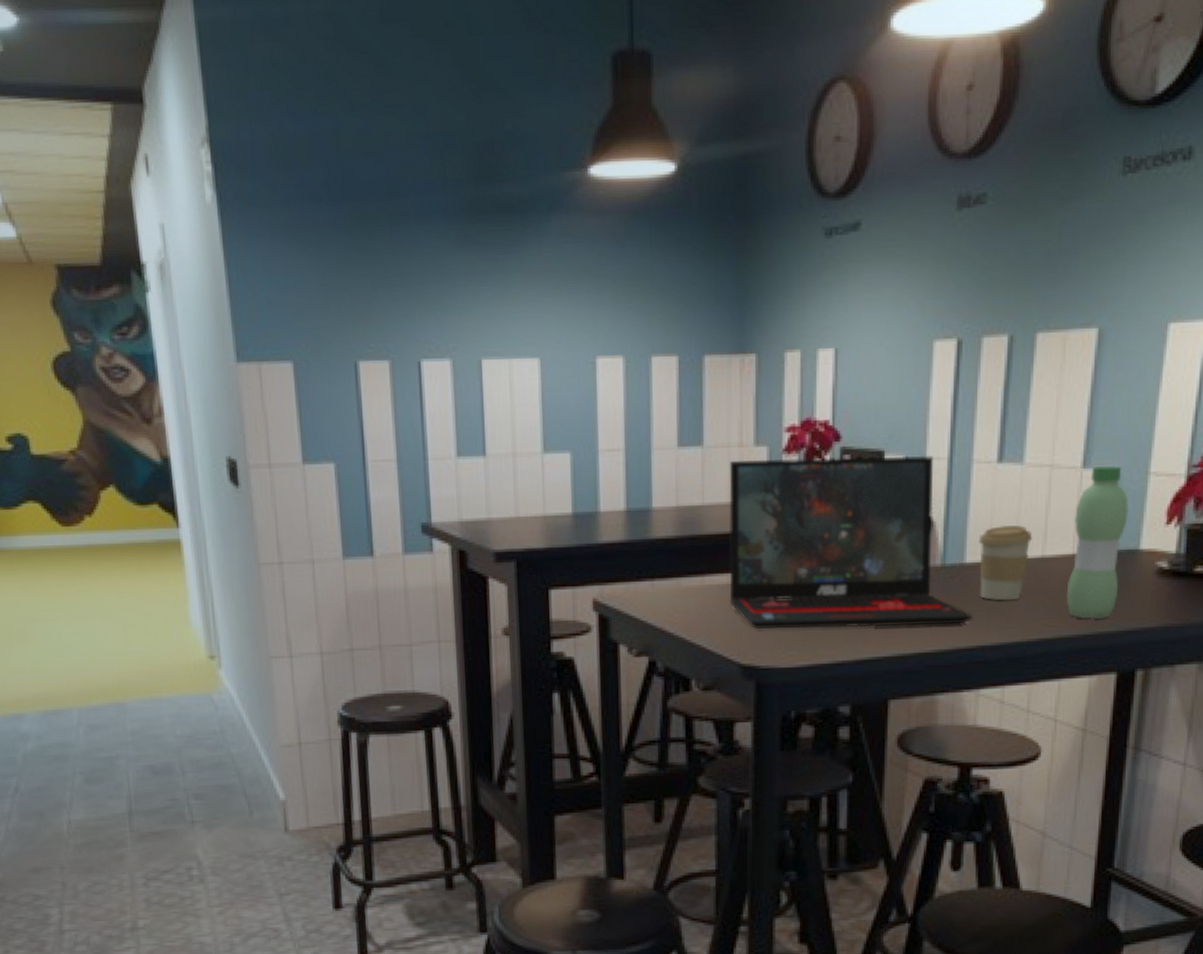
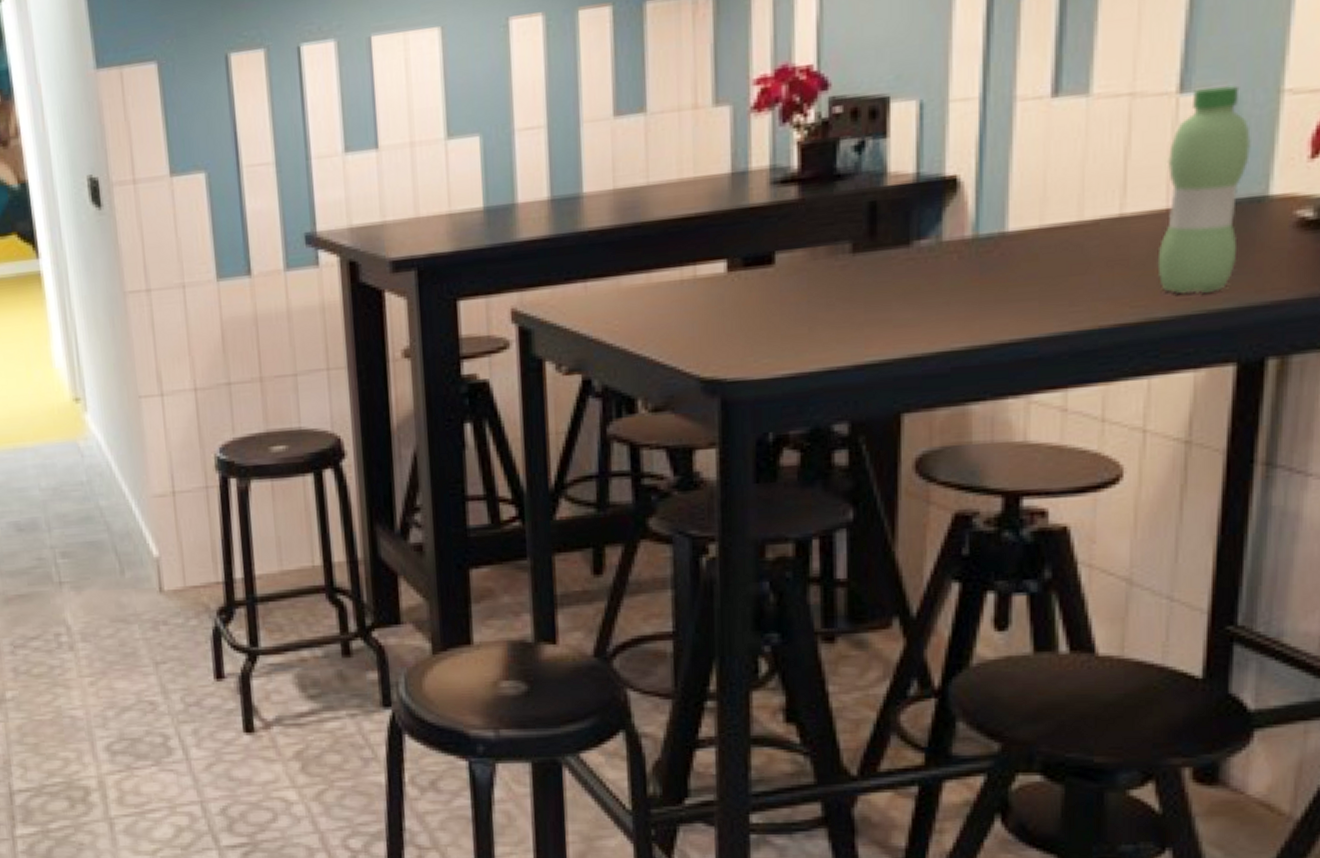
laptop: present [729,455,972,630] -> none [680,96,1018,334]
coffee cup: present [978,525,1033,601] -> none [1026,176,1106,278]

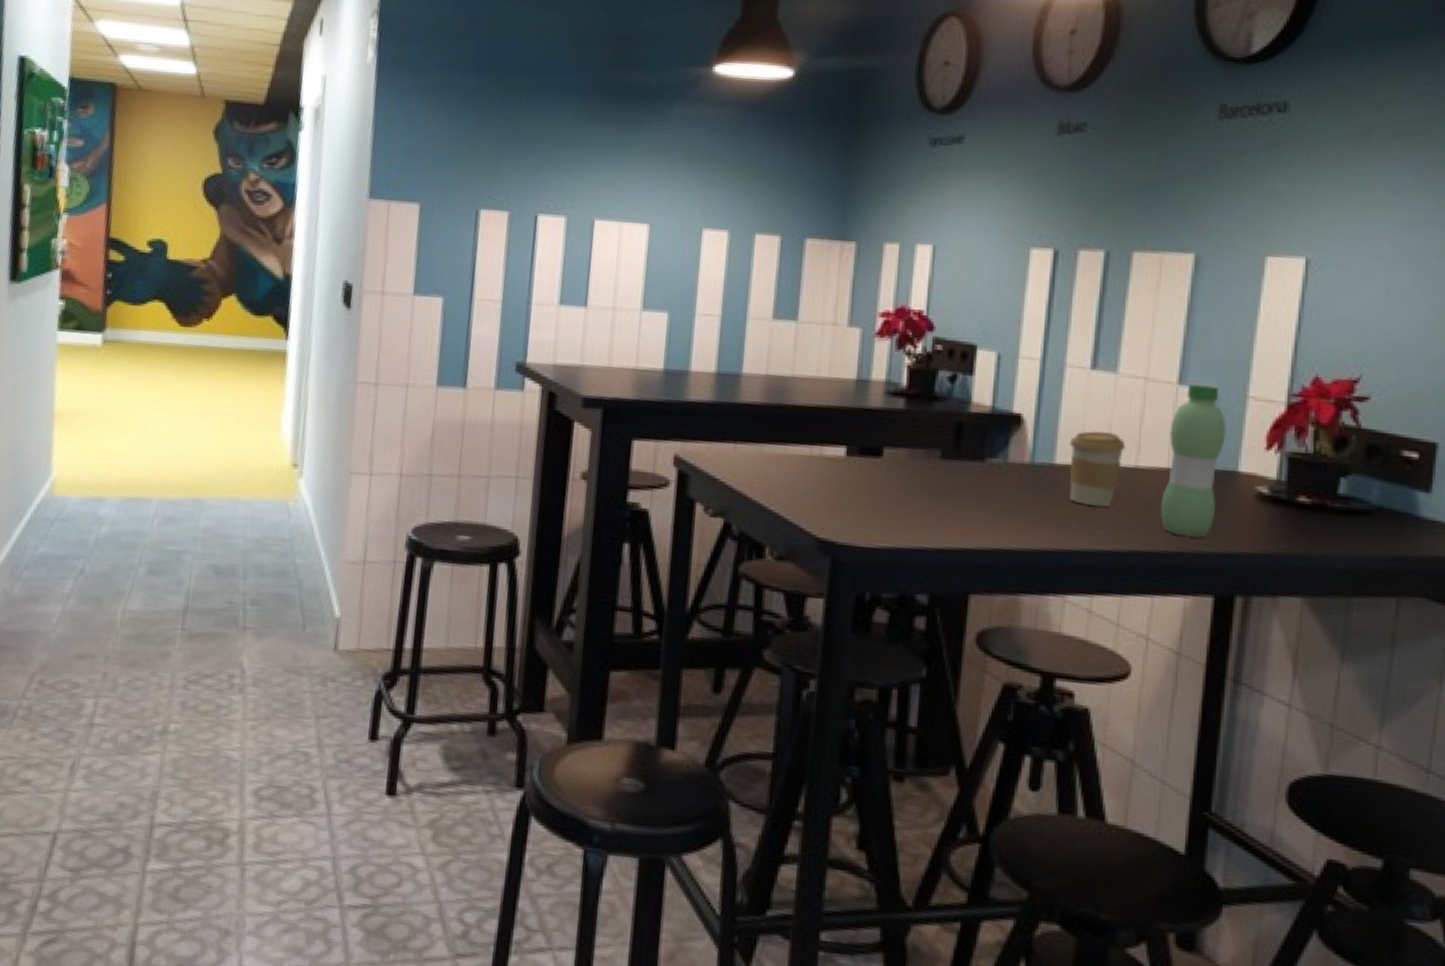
coffee cup: none [1026,176,1106,278] -> present [1069,430,1126,507]

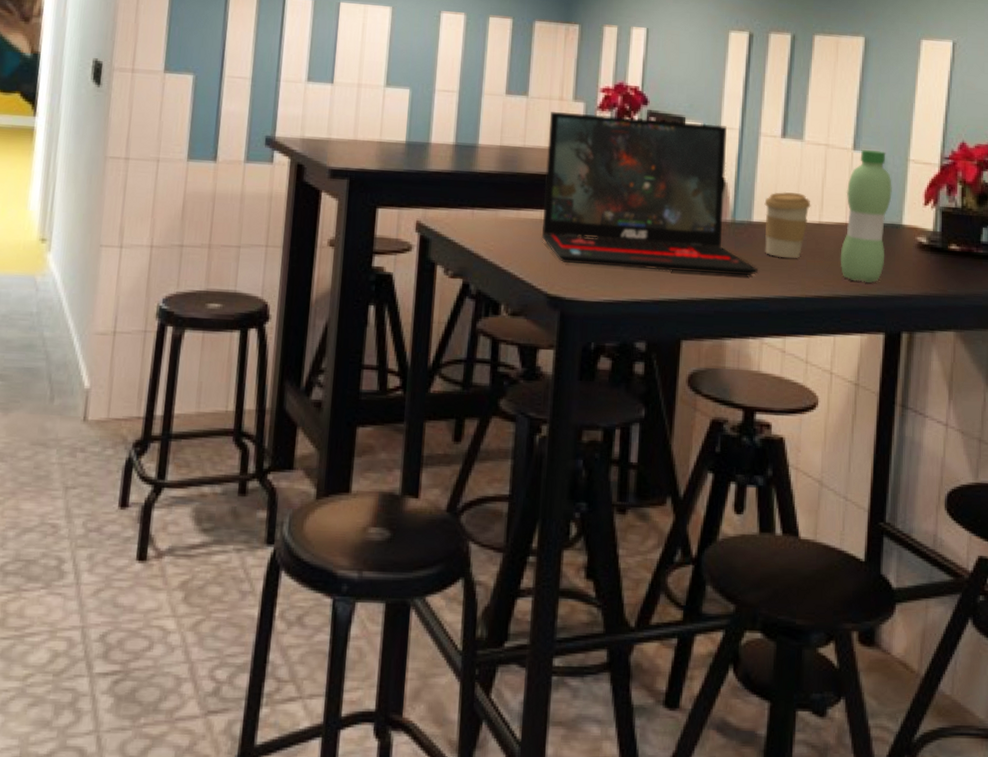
laptop: none [811,338,1060,525] -> present [541,112,758,276]

